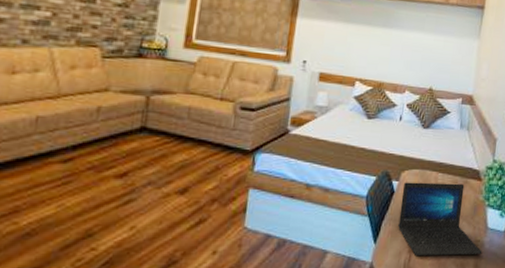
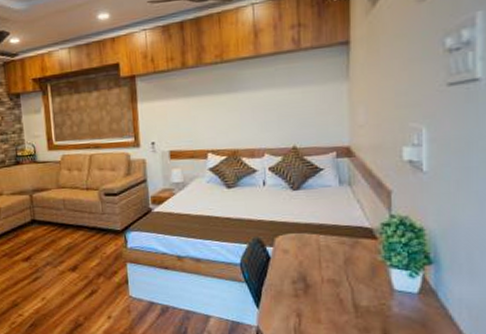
laptop: present [398,182,482,257] -> none [279,244,391,321]

